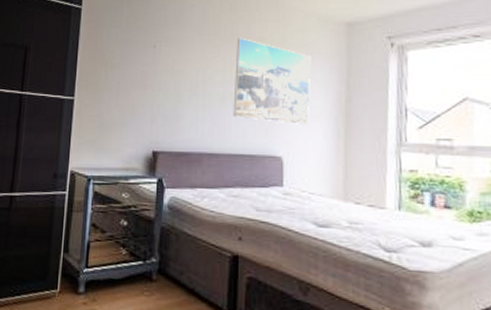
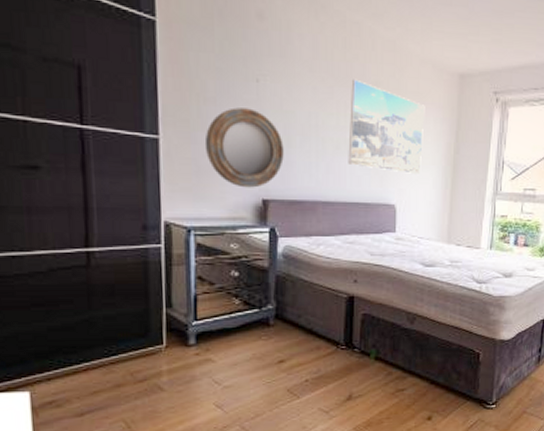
home mirror: none [108,70,174,141] -> present [204,107,284,188]

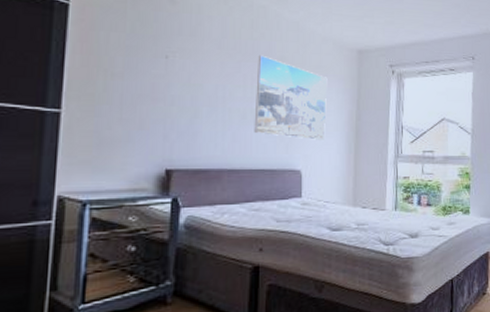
home mirror: present [204,107,284,188] -> none [108,82,190,158]

